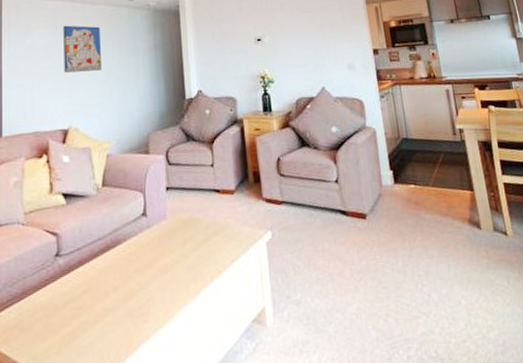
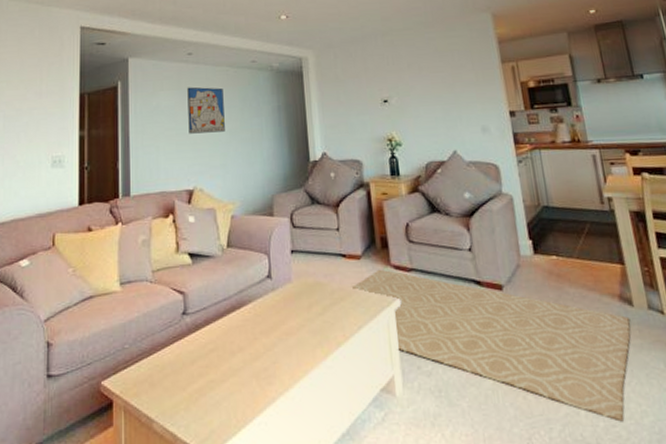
rug: none [224,203,479,337] -> present [351,269,631,422]

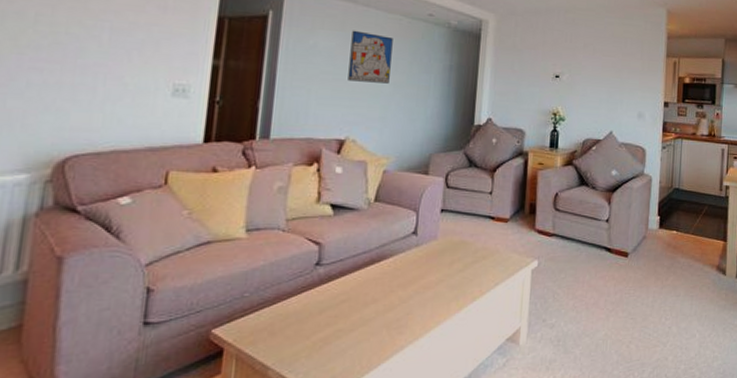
rug: present [351,269,631,422] -> none [495,233,721,365]

